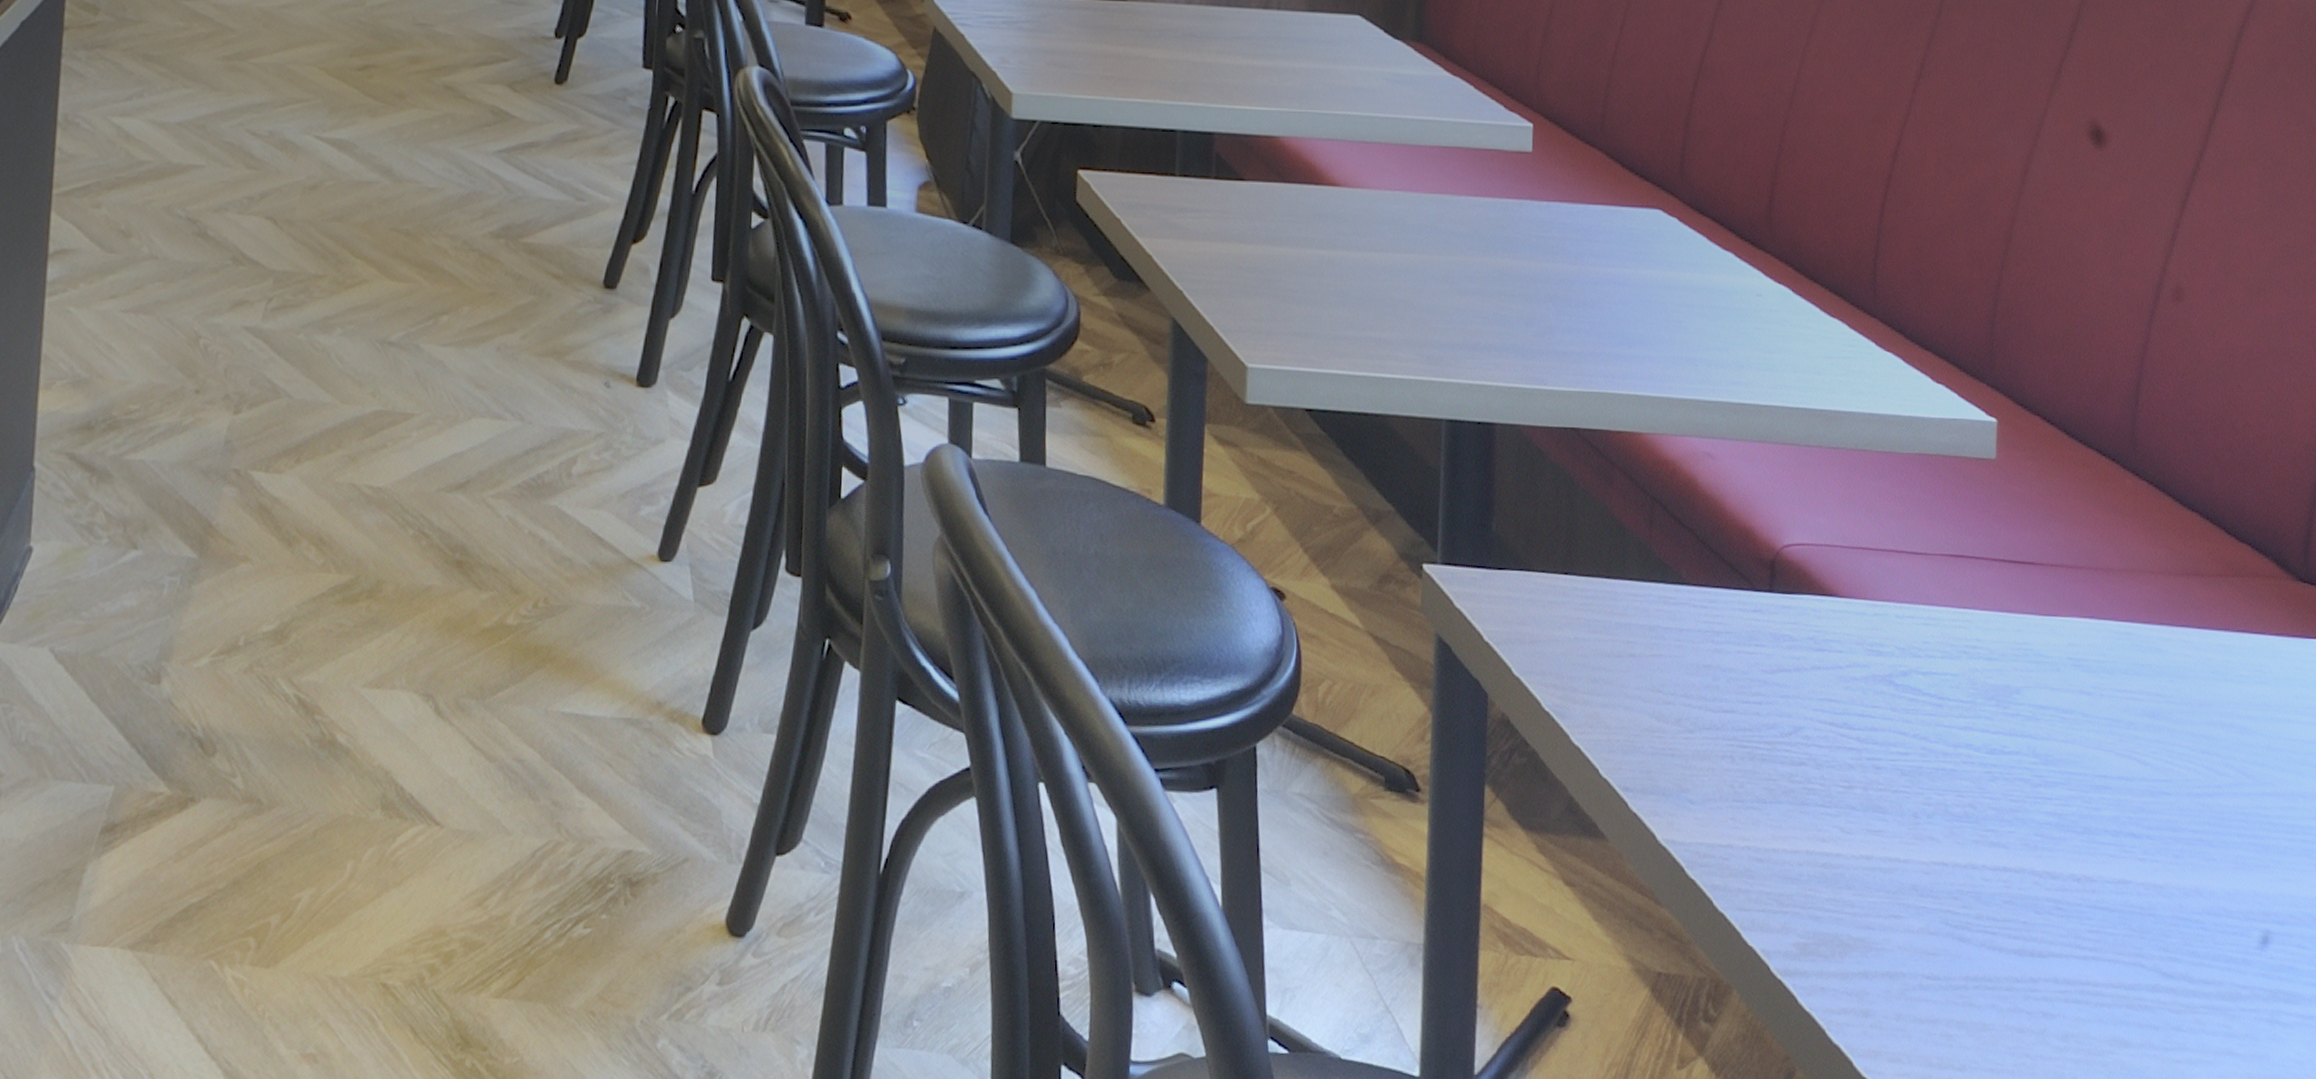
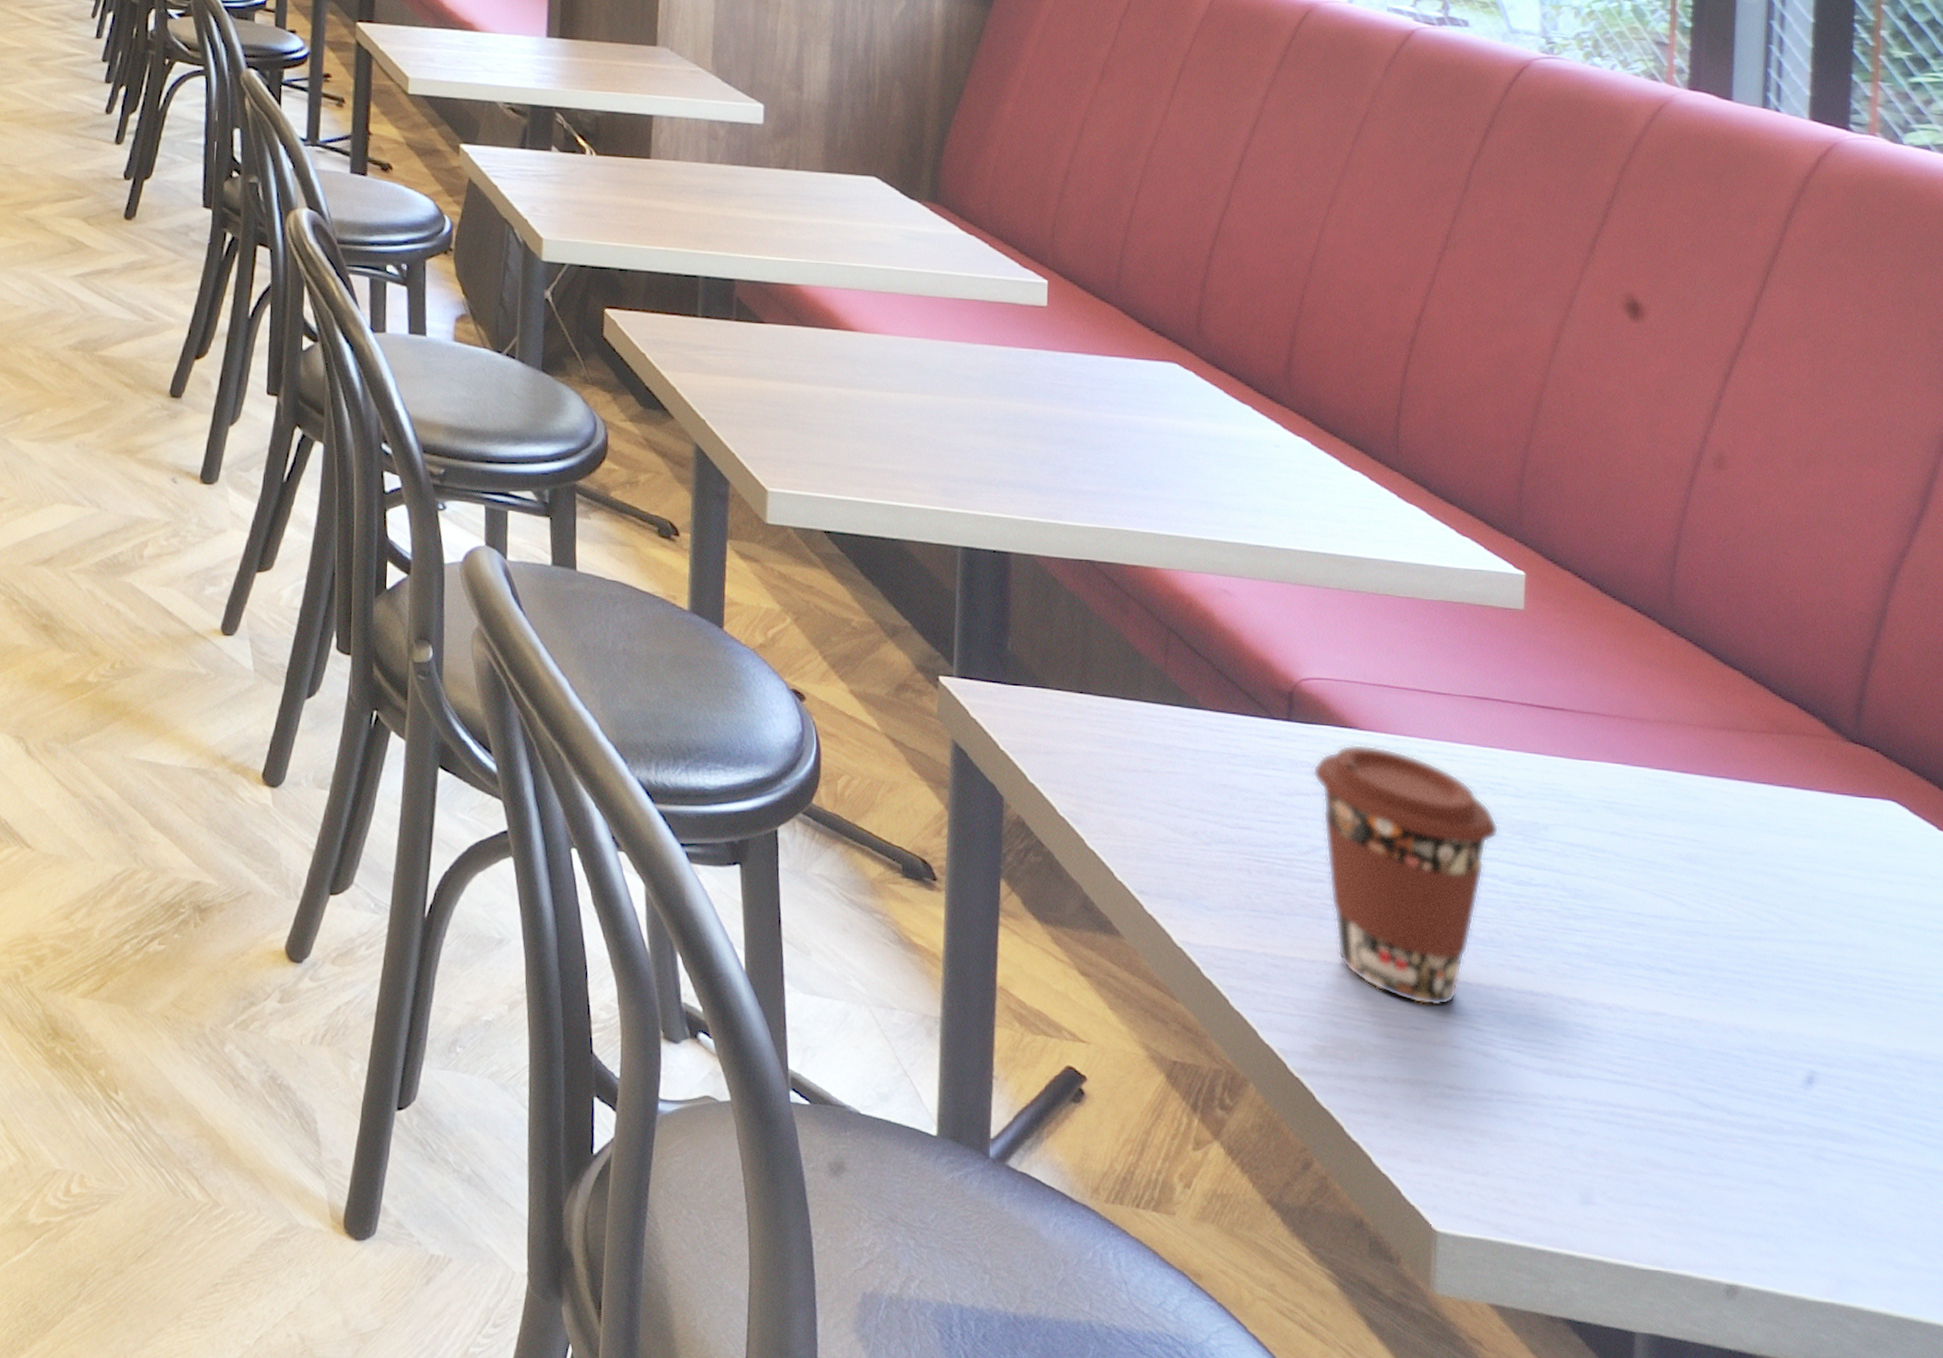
coffee cup: none [1793,612,1974,892] -> present [1312,744,1499,1007]

